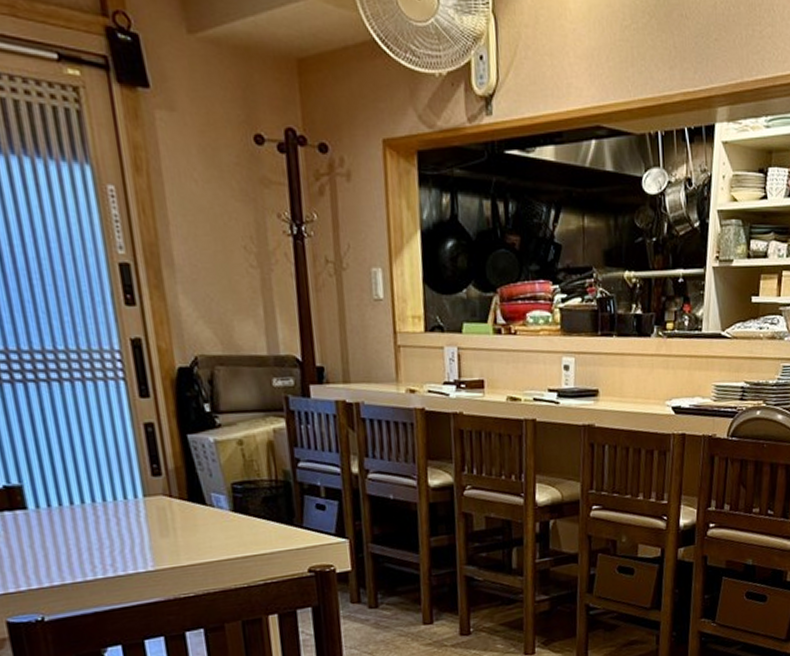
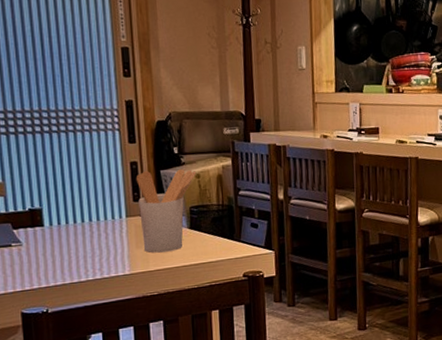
utensil holder: none [153,432,238,544] -> present [136,168,197,253]

